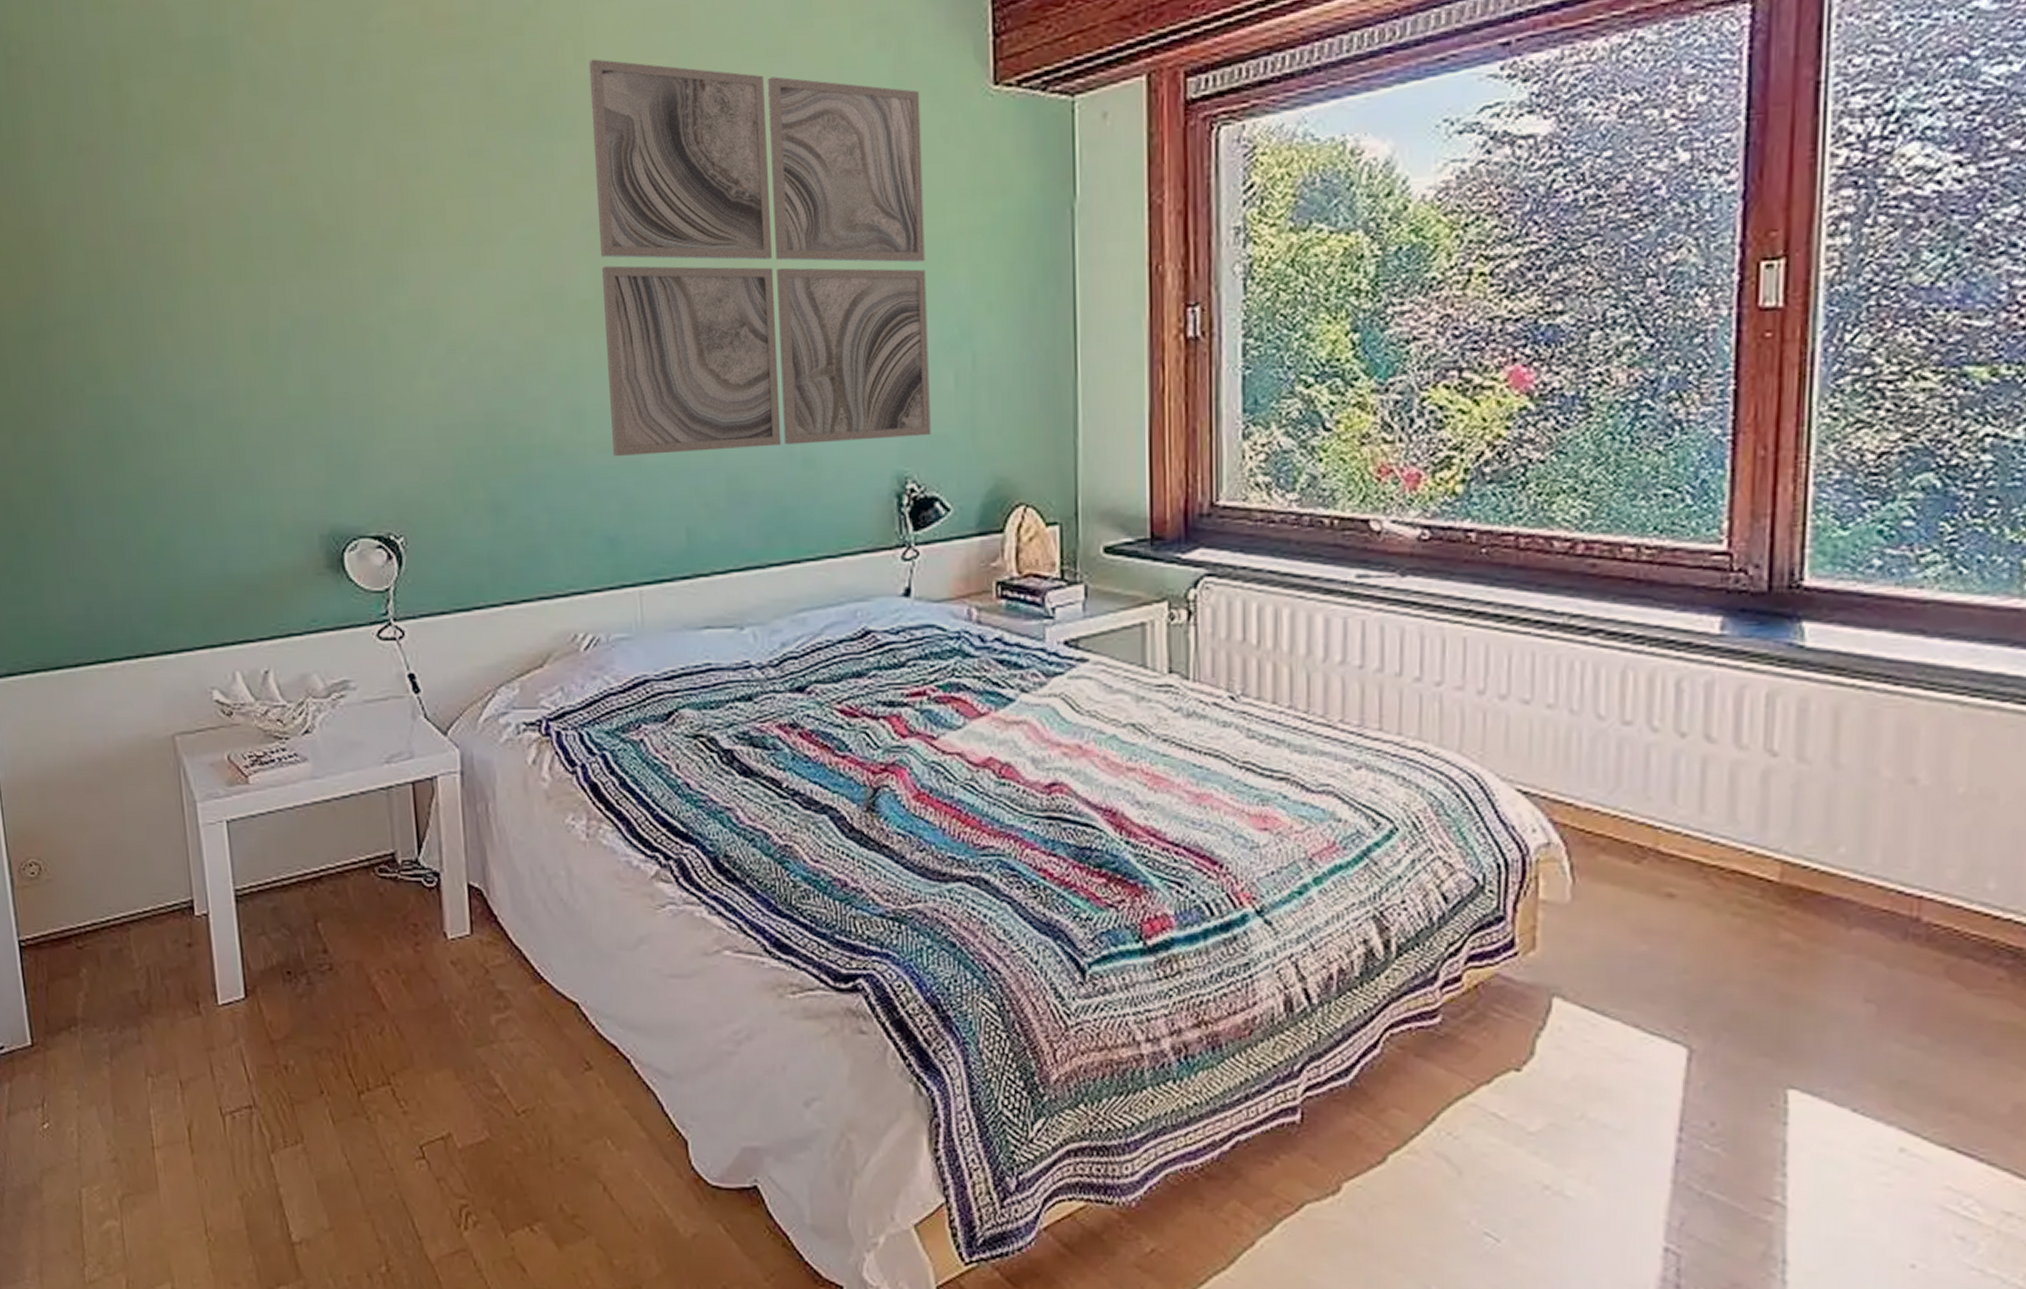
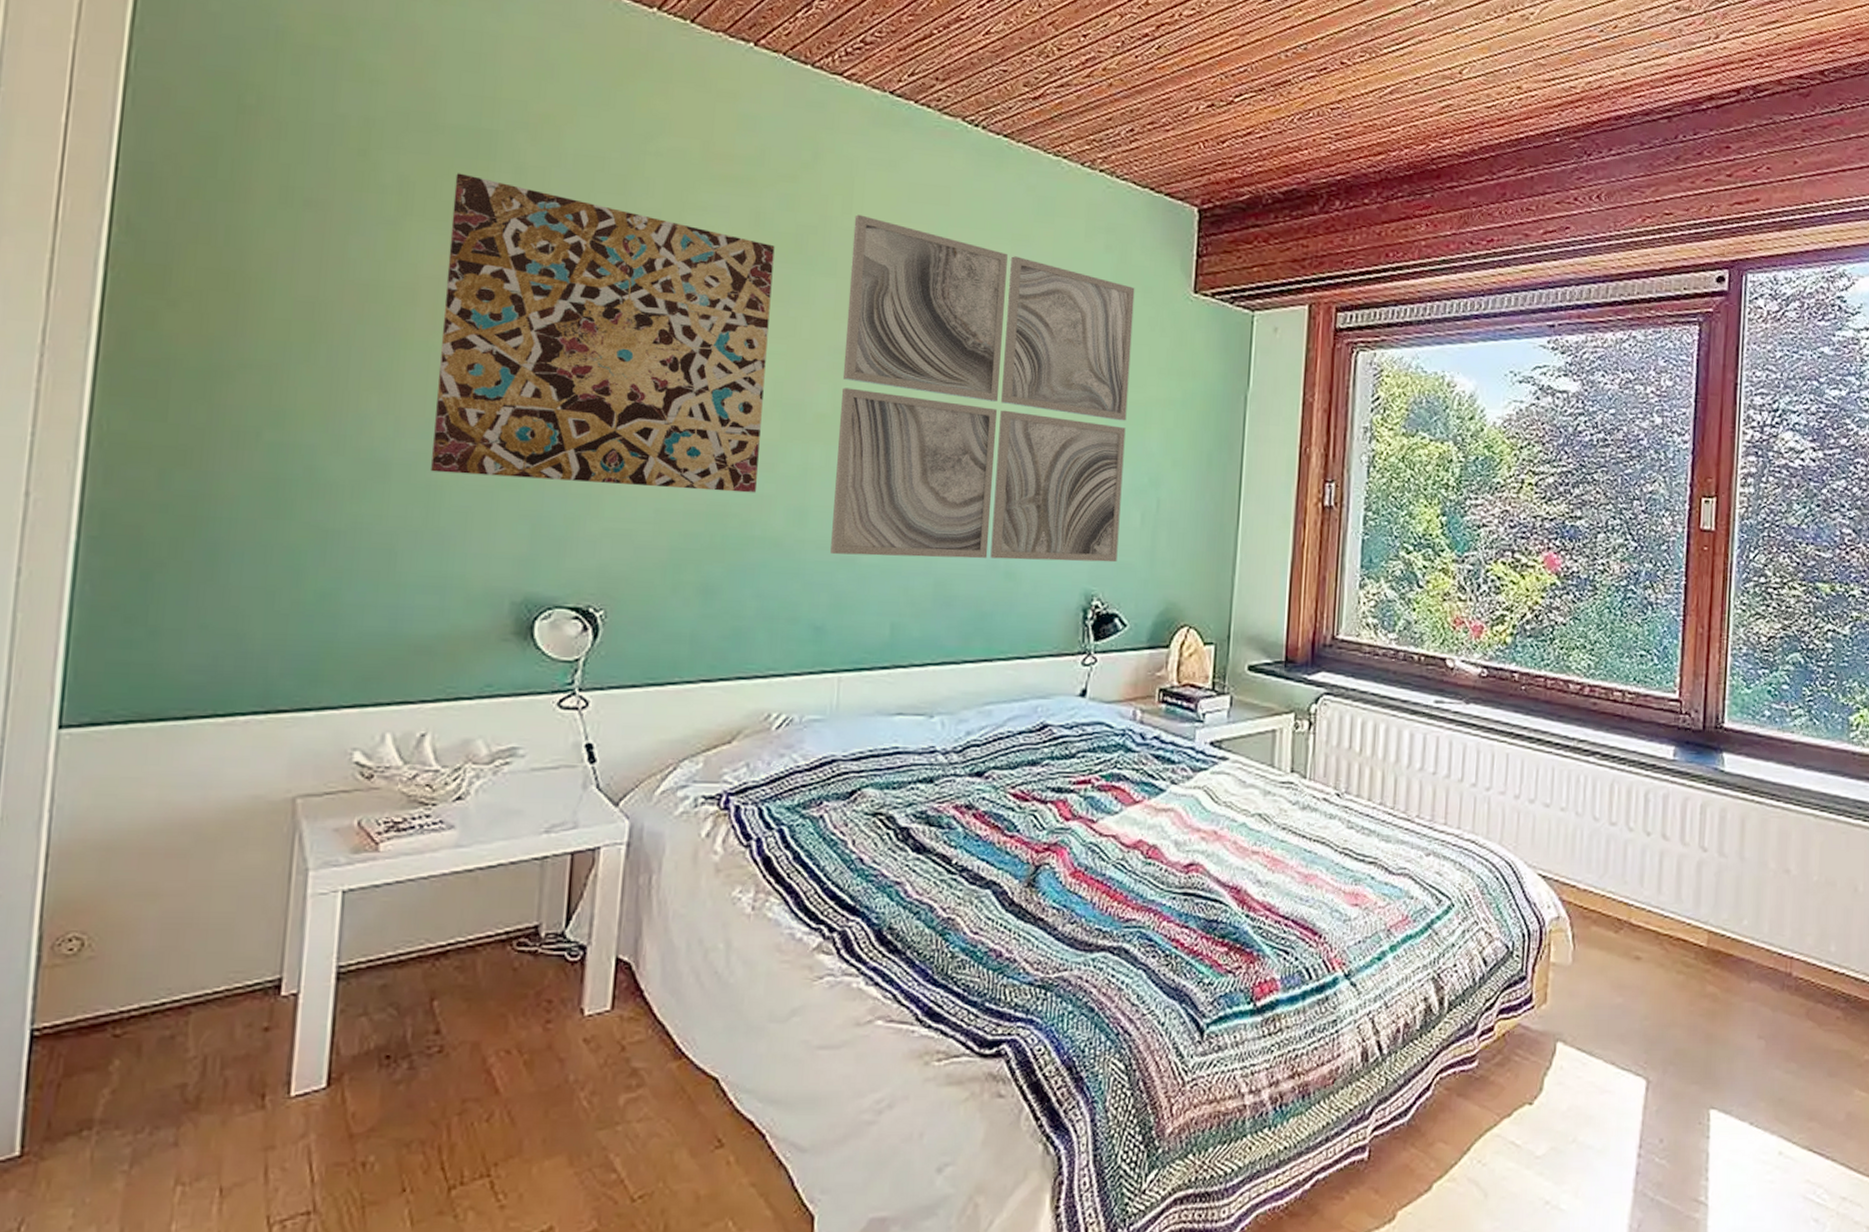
wall art: none [198,90,529,410] -> present [431,173,775,493]

